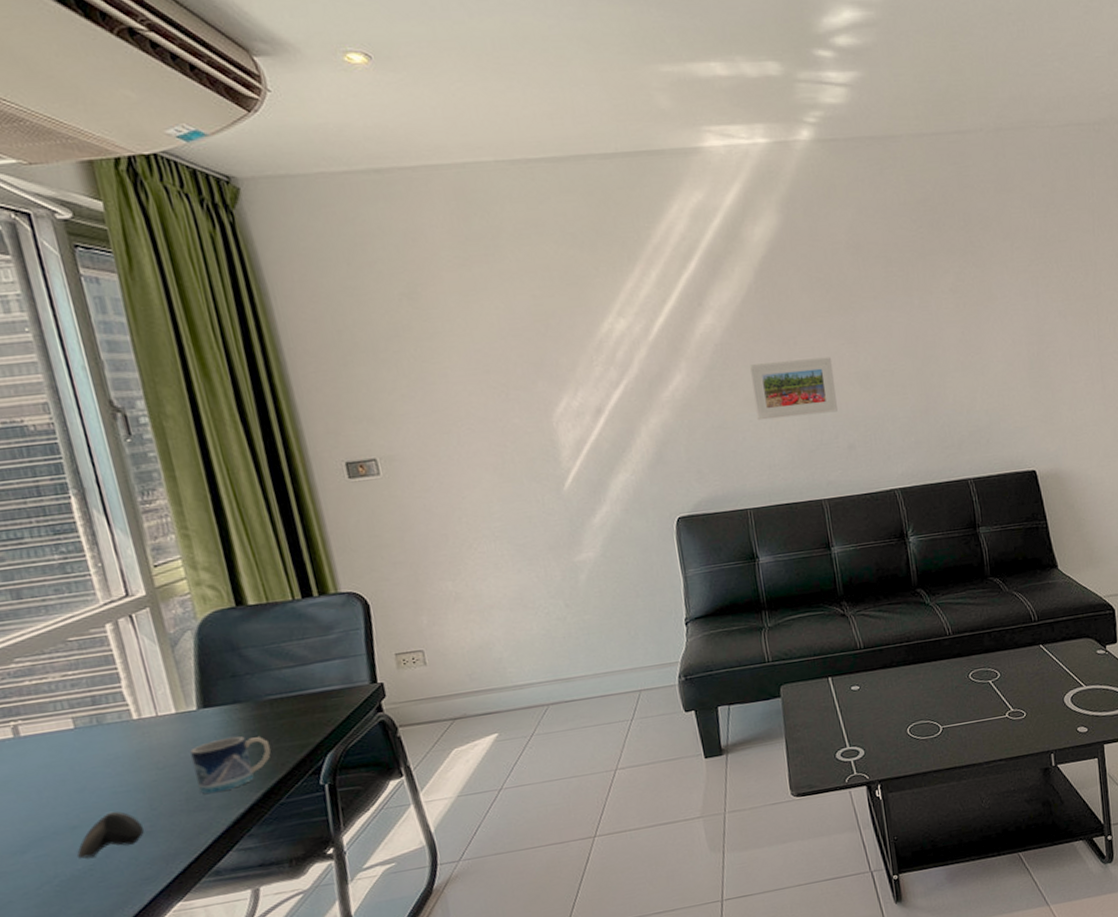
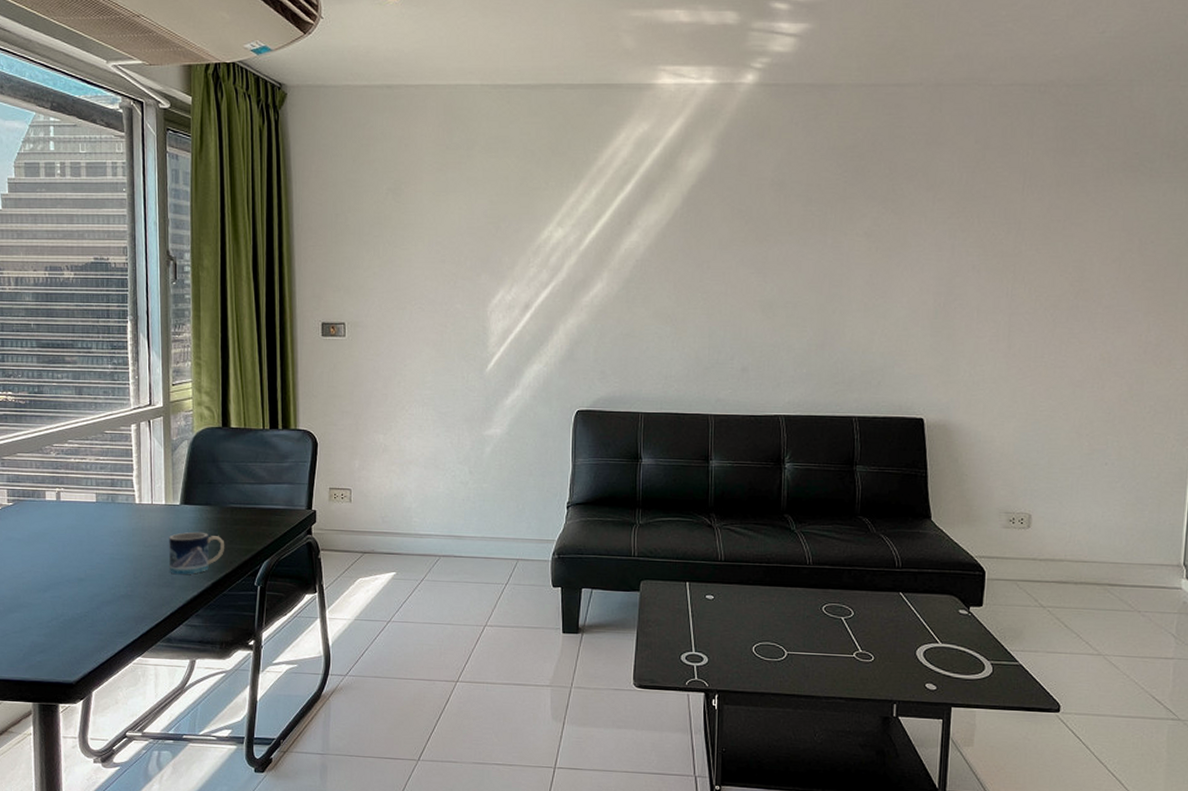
computer mouse: present [77,811,145,859] -> none [79,573,127,606]
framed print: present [750,357,838,421] -> none [662,282,740,335]

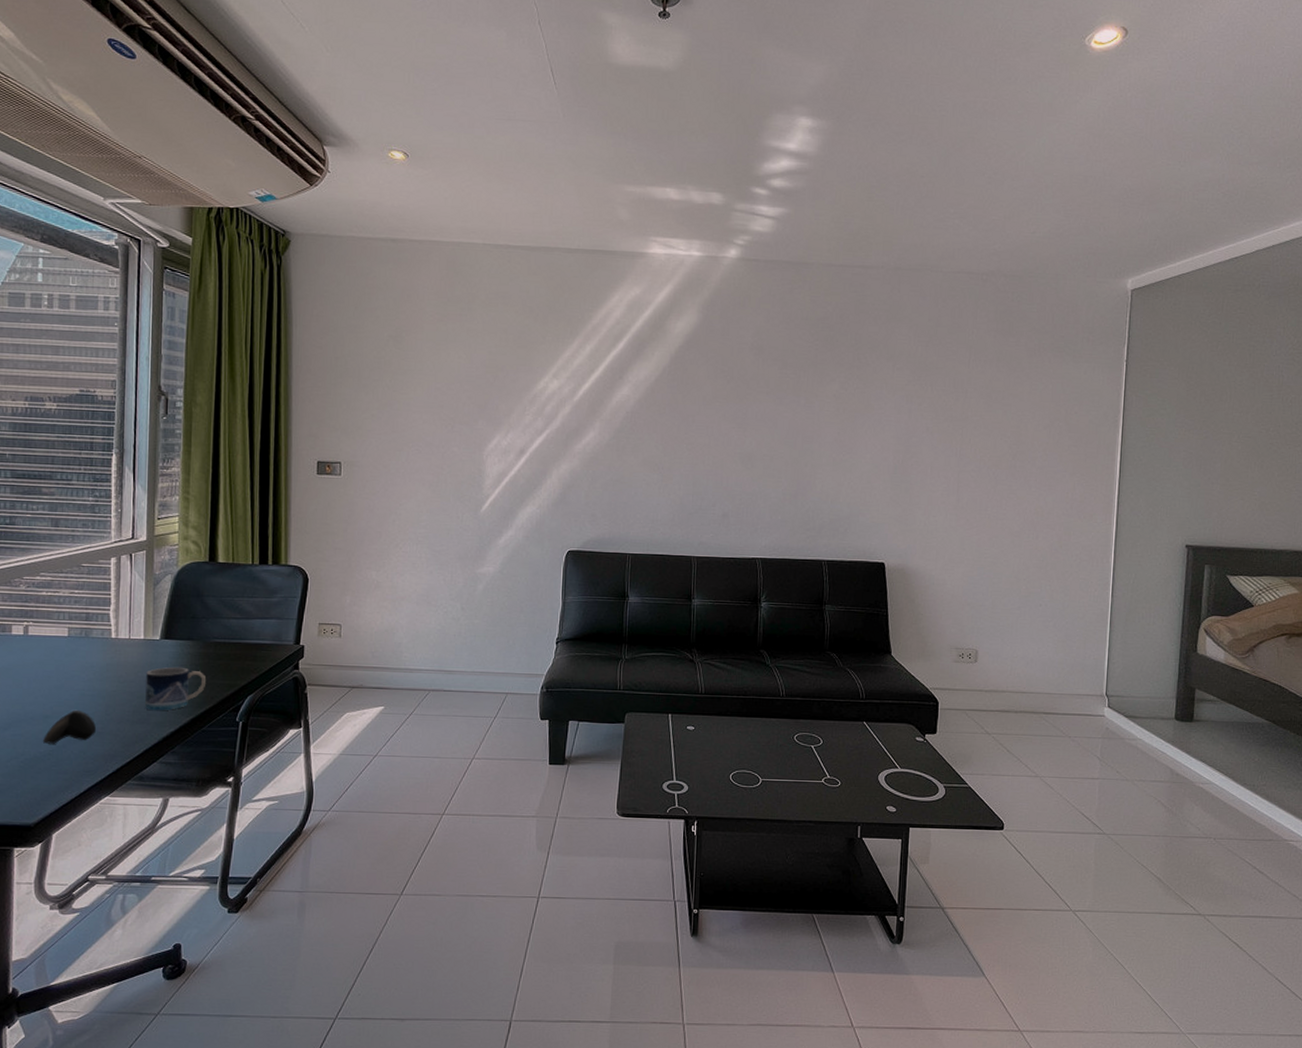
computer mouse: none [79,573,127,606] -> present [43,709,97,744]

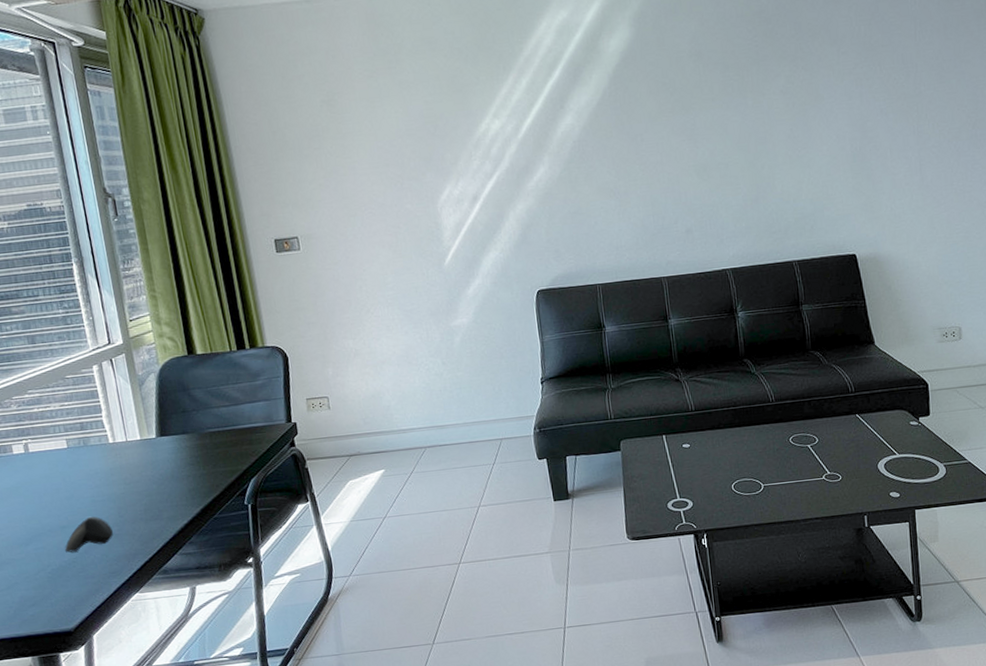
mug: present [145,667,207,710] -> none [149,460,209,506]

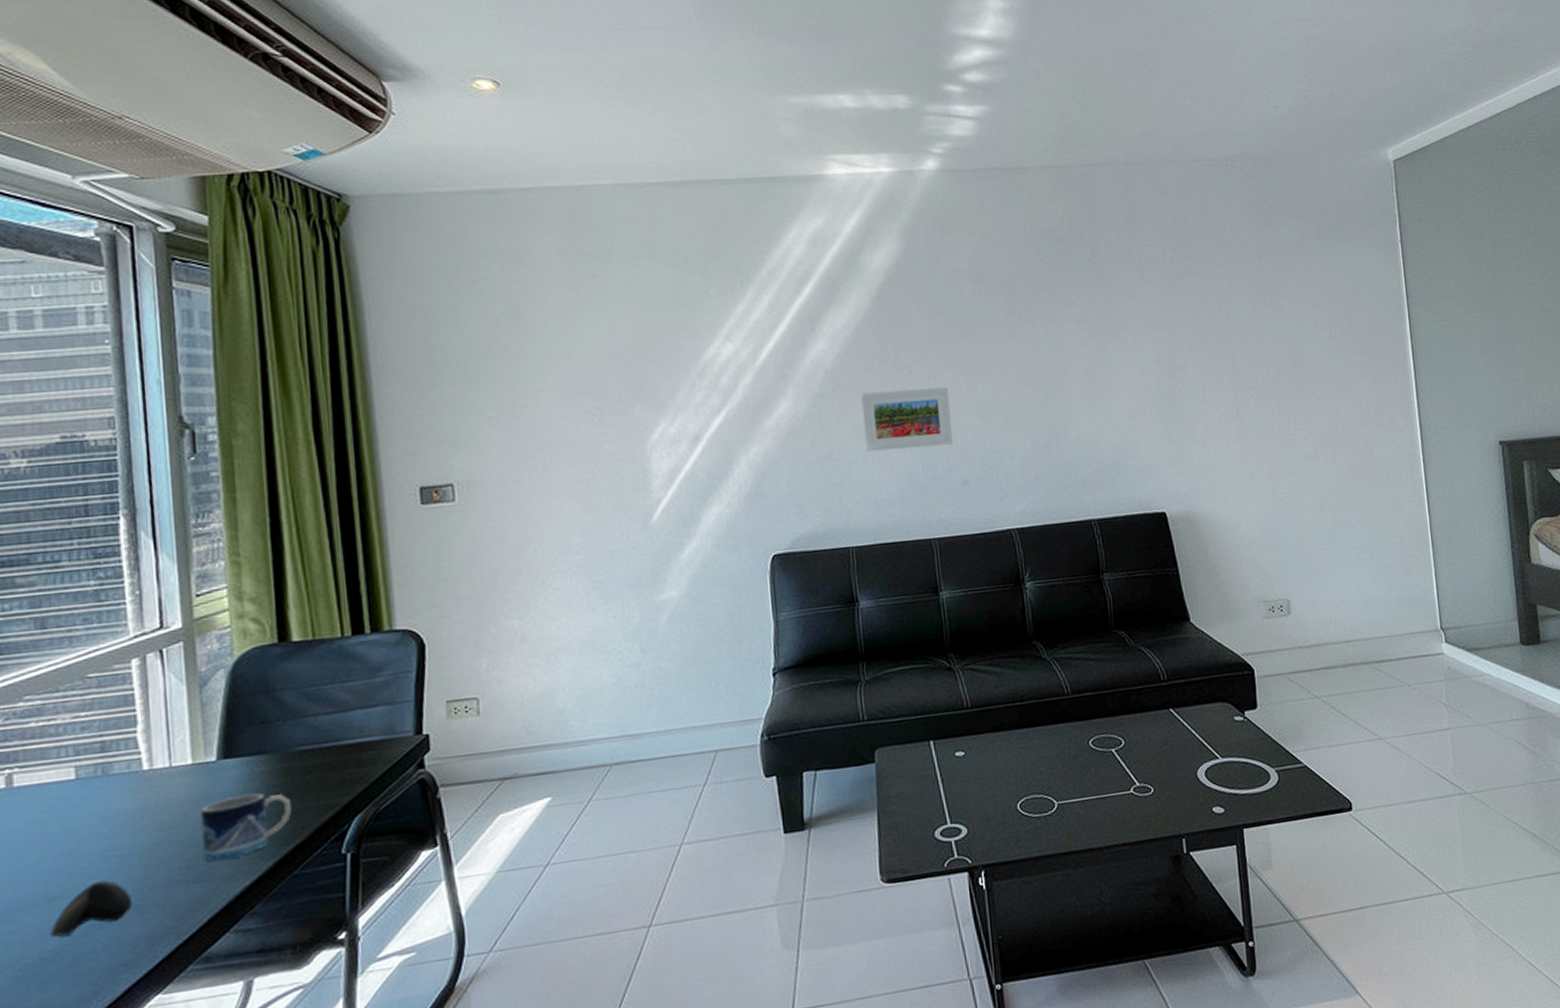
mug: none [149,460,209,506] -> present [201,793,293,861]
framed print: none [603,151,677,207] -> present [861,387,953,452]

